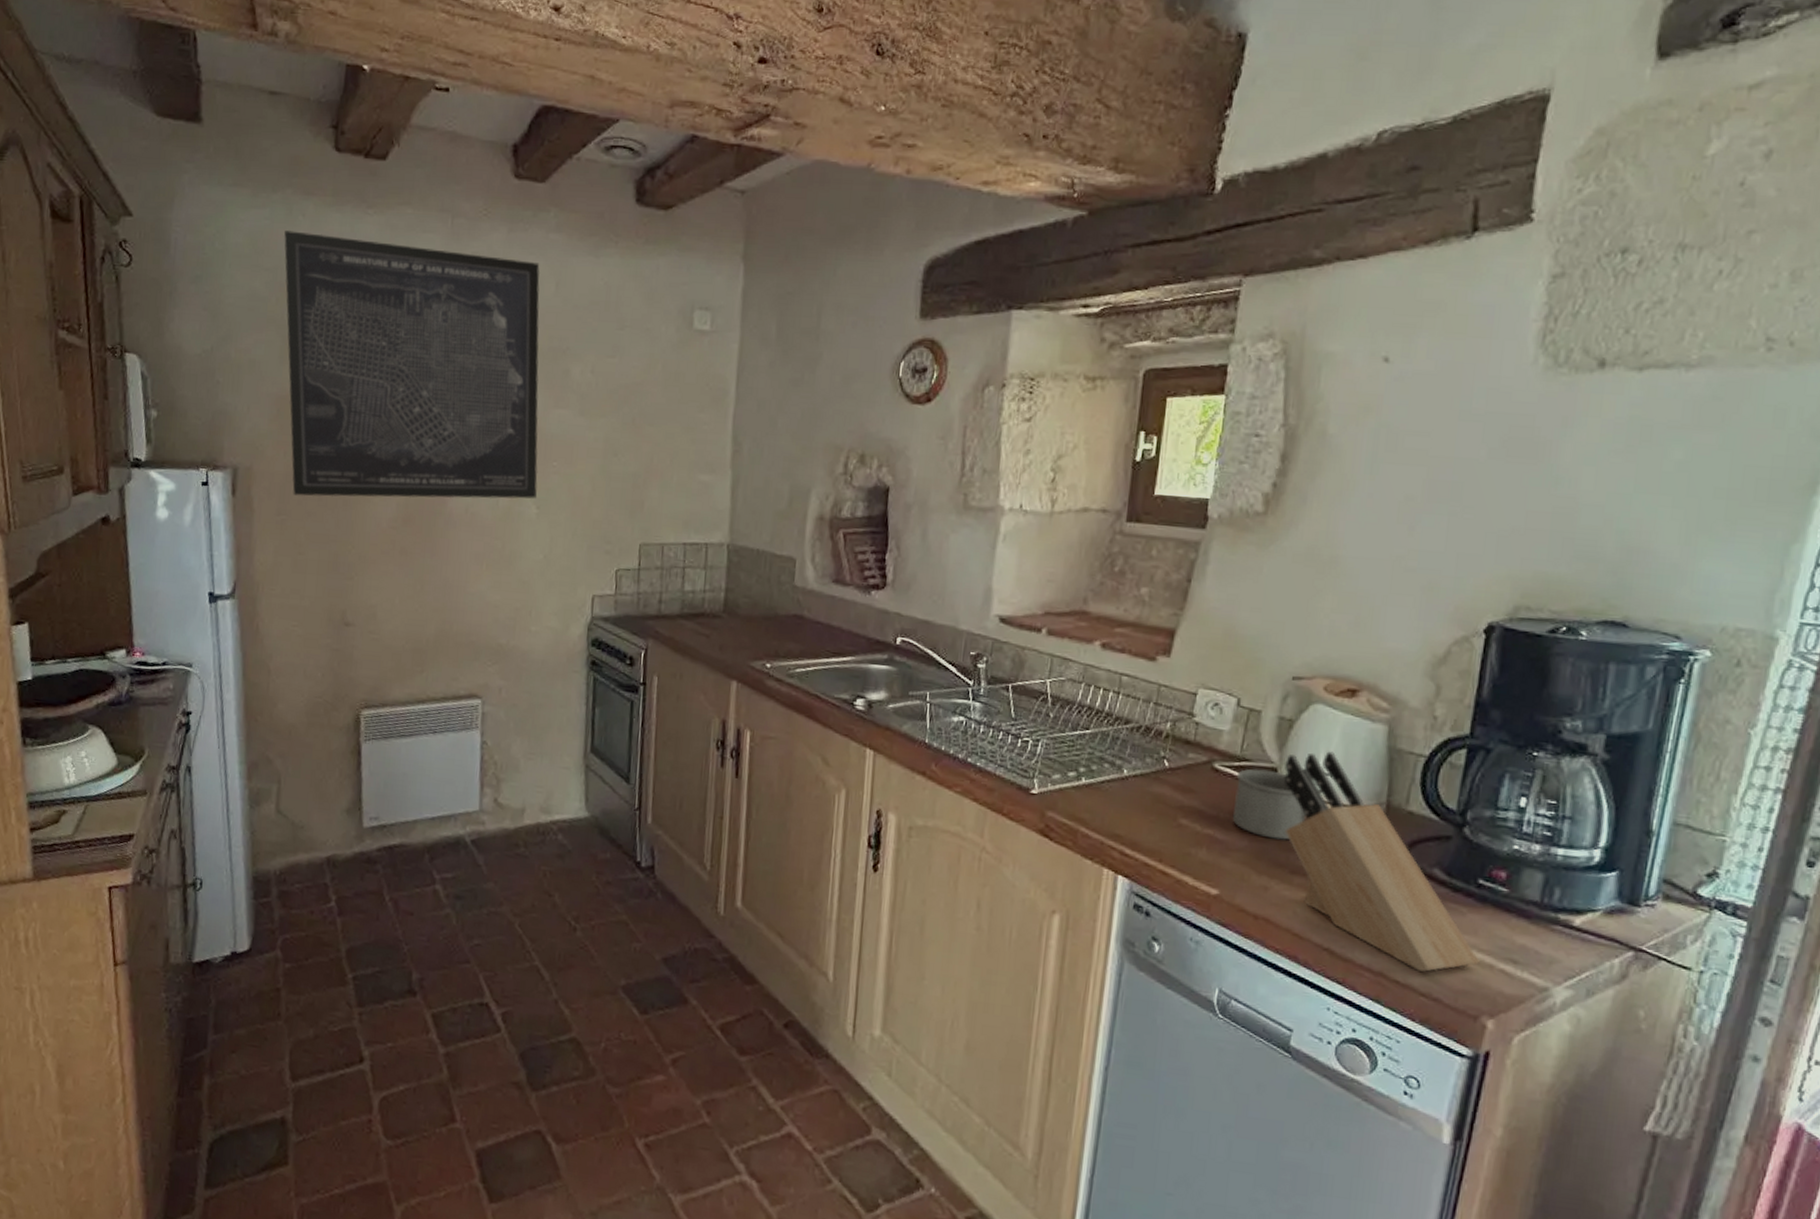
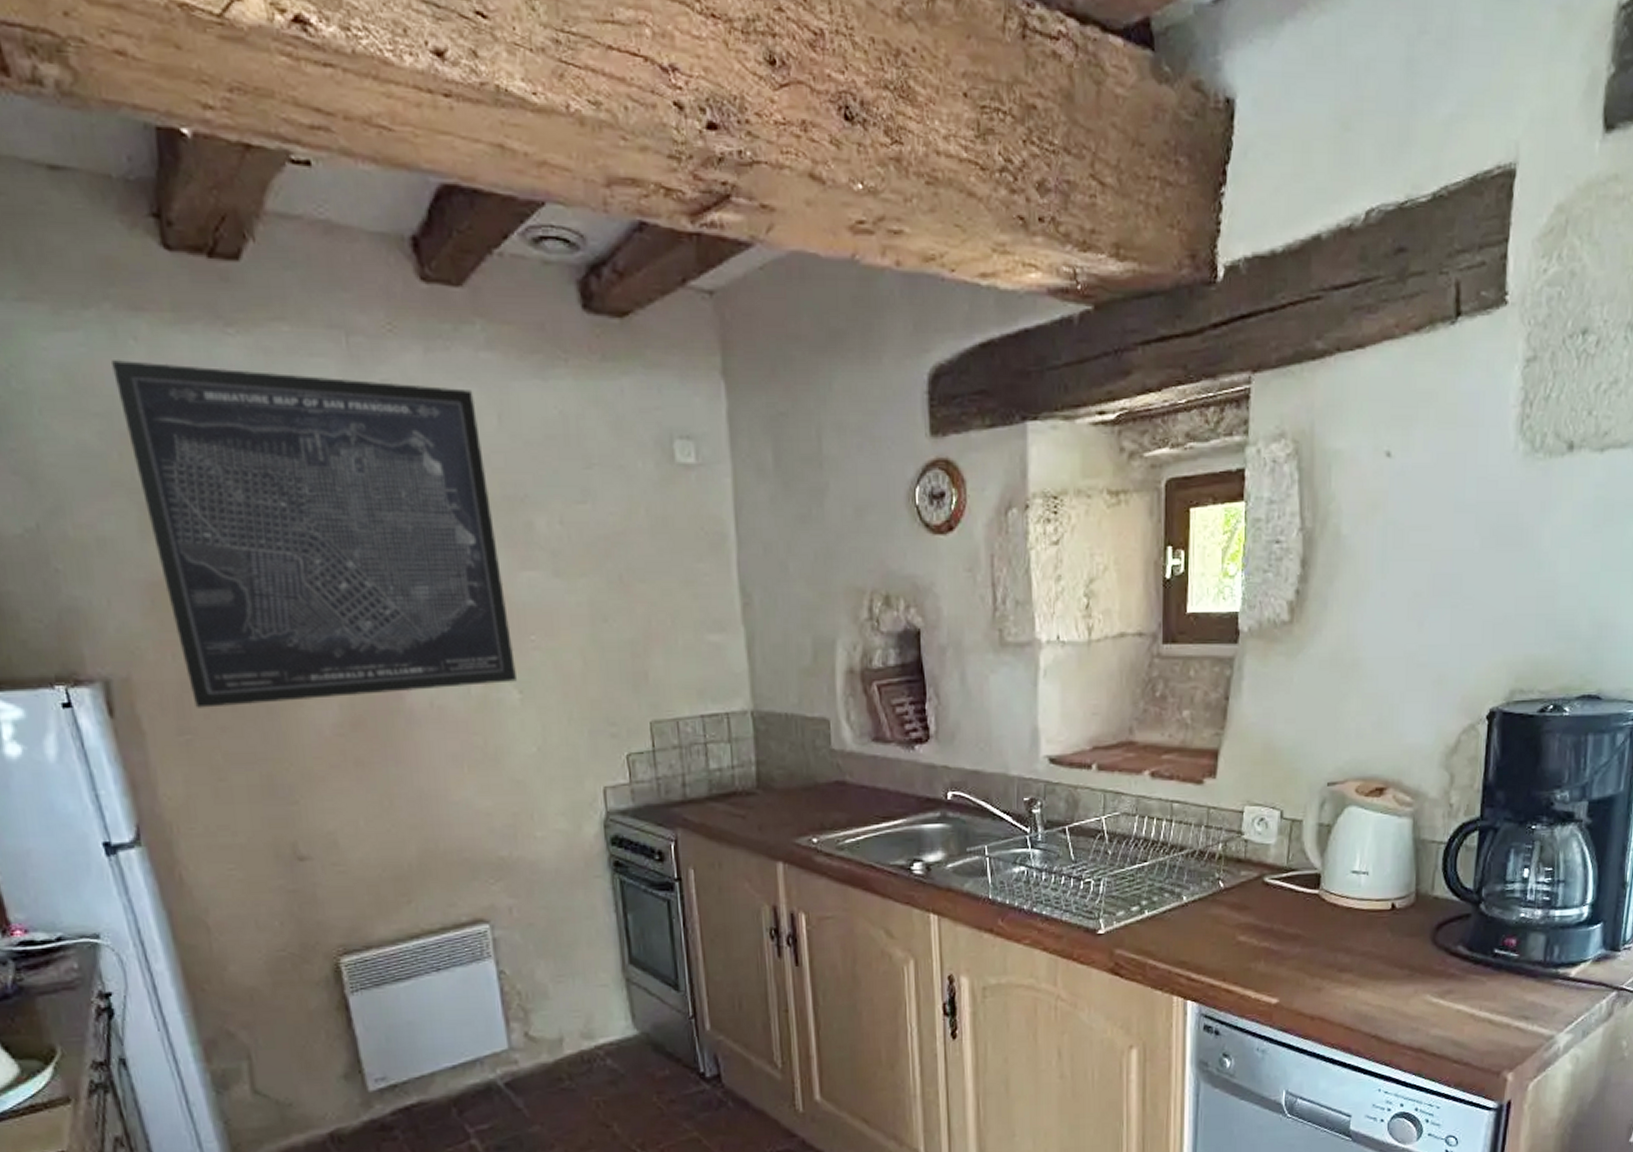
mug: present [1232,769,1323,840] -> none [1284,876,1361,942]
knife block: present [1283,751,1480,972] -> none [1327,850,1499,1041]

